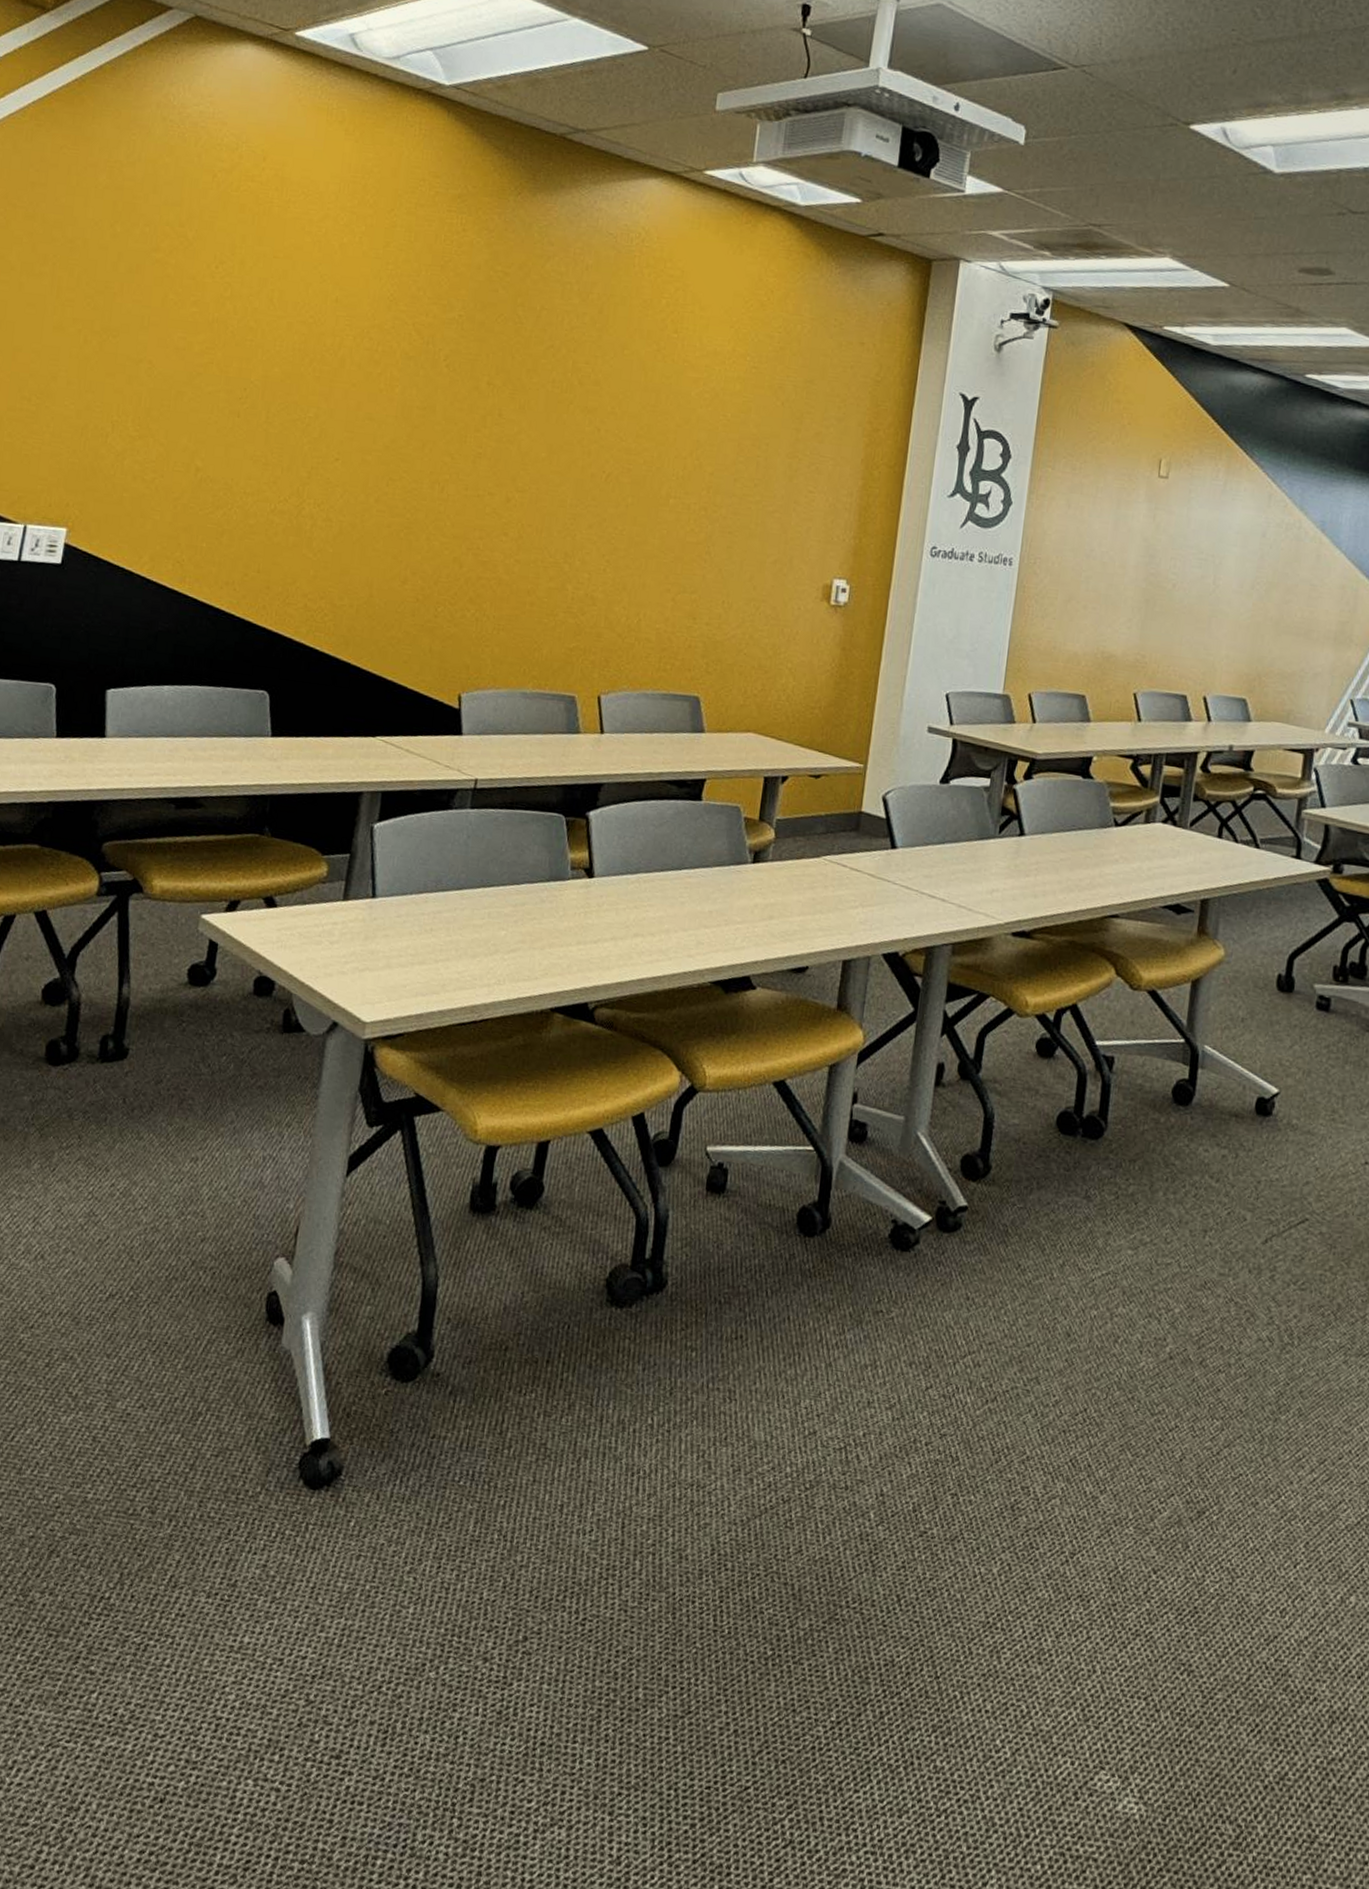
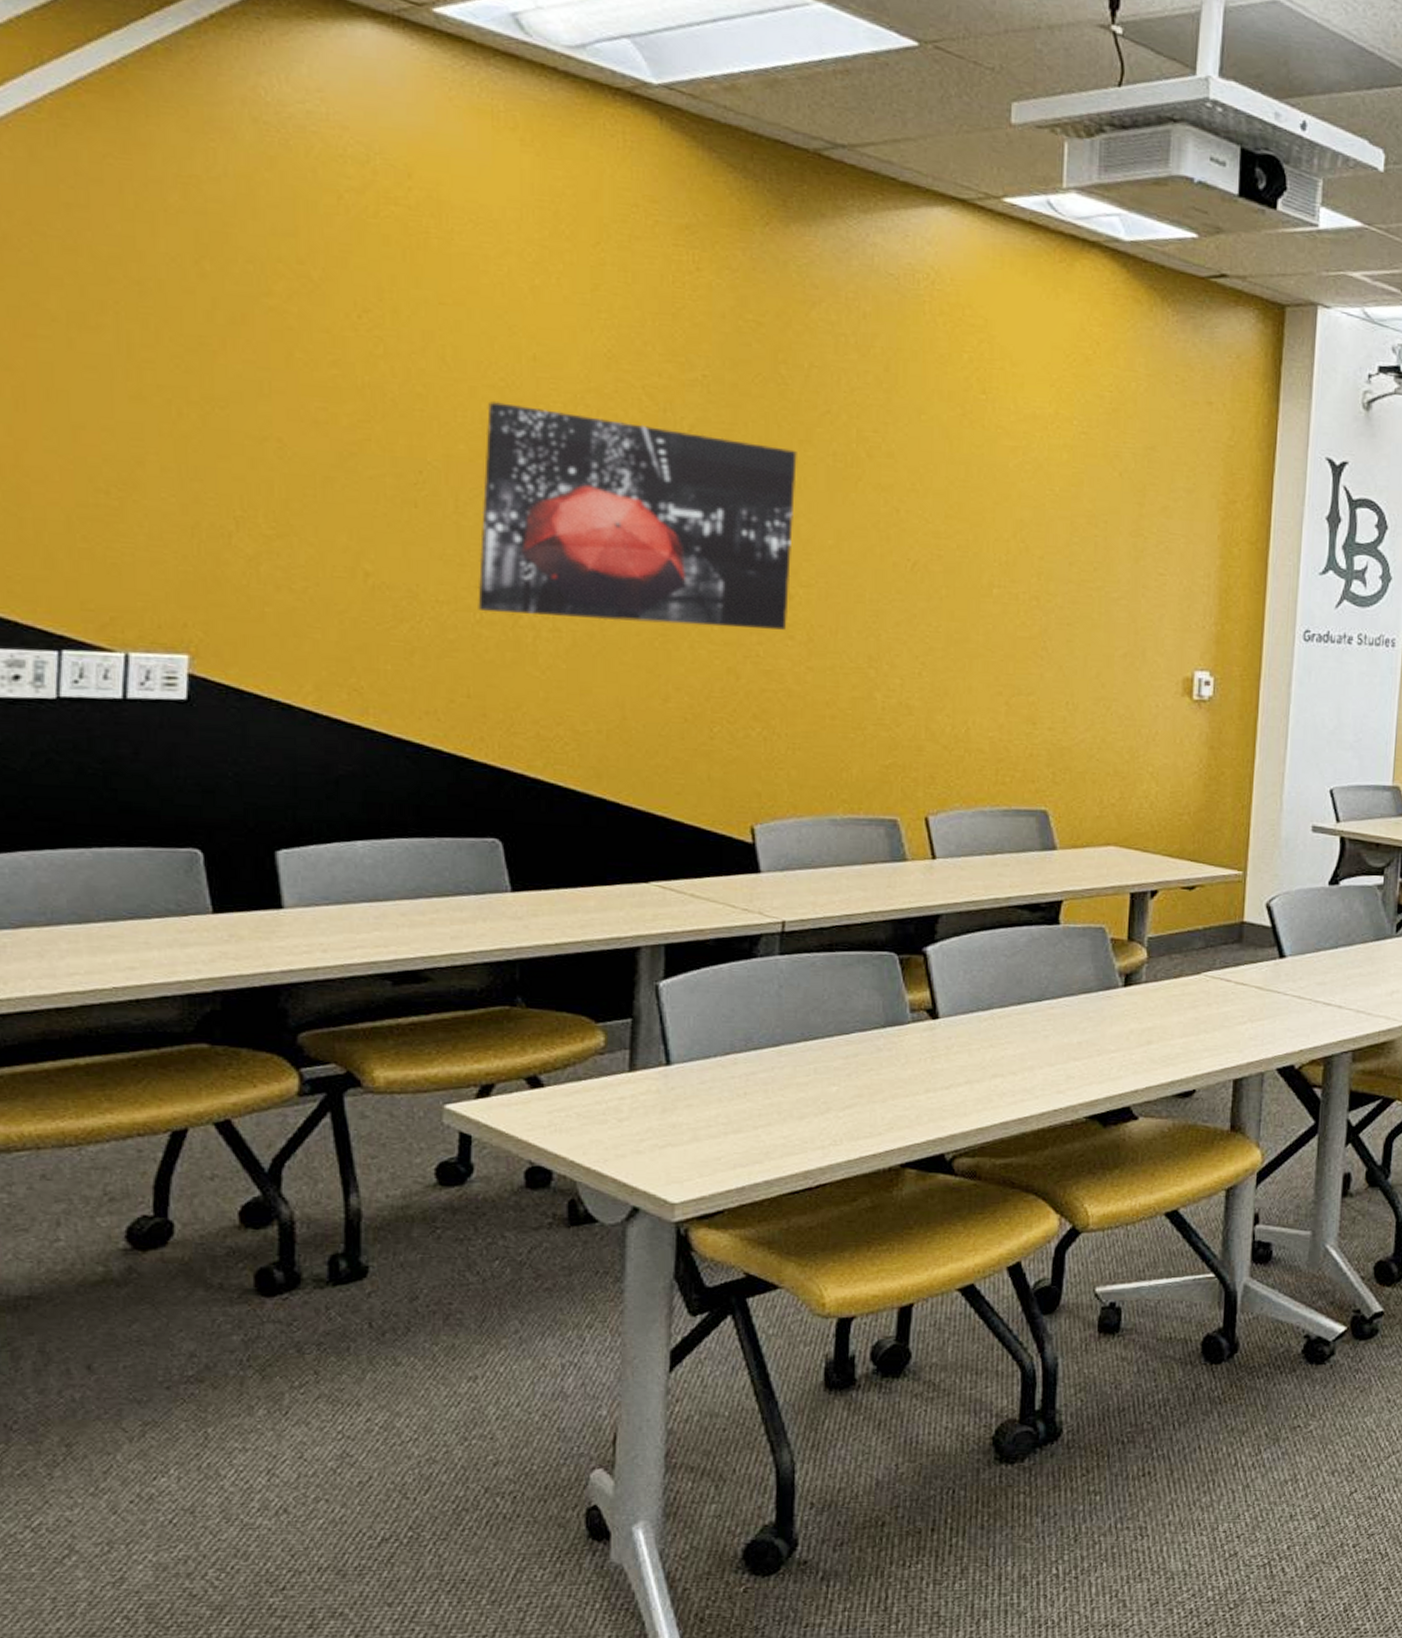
wall art: none [273,334,525,528] -> present [478,401,797,630]

